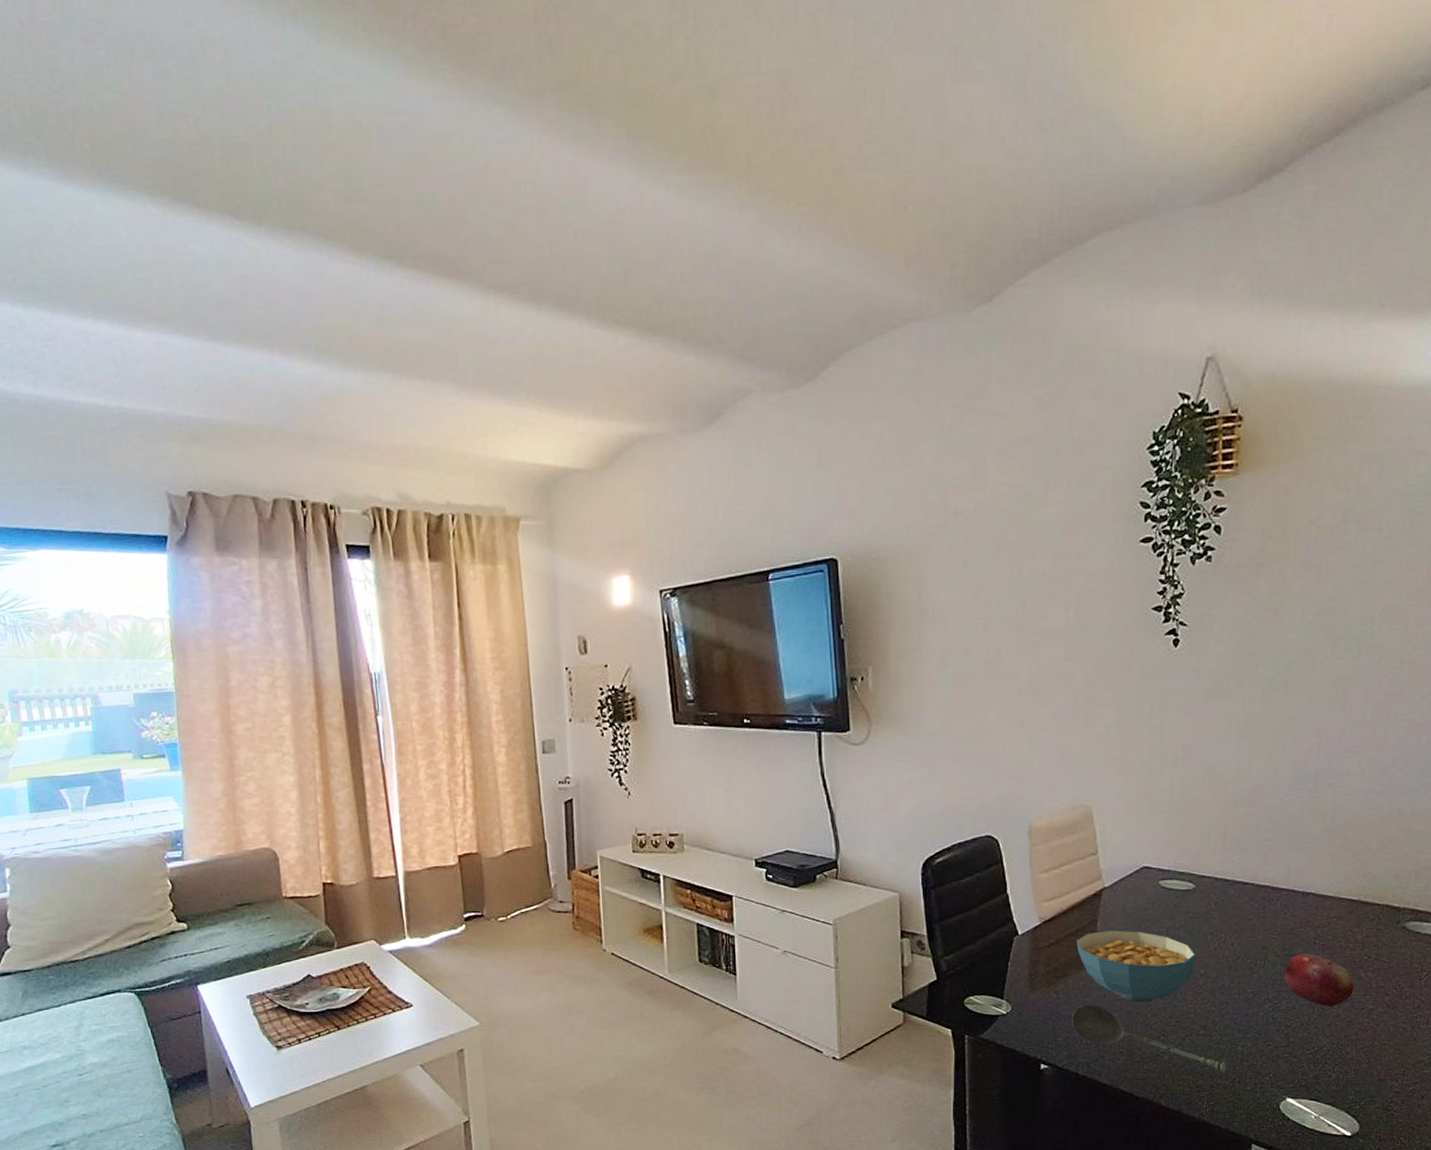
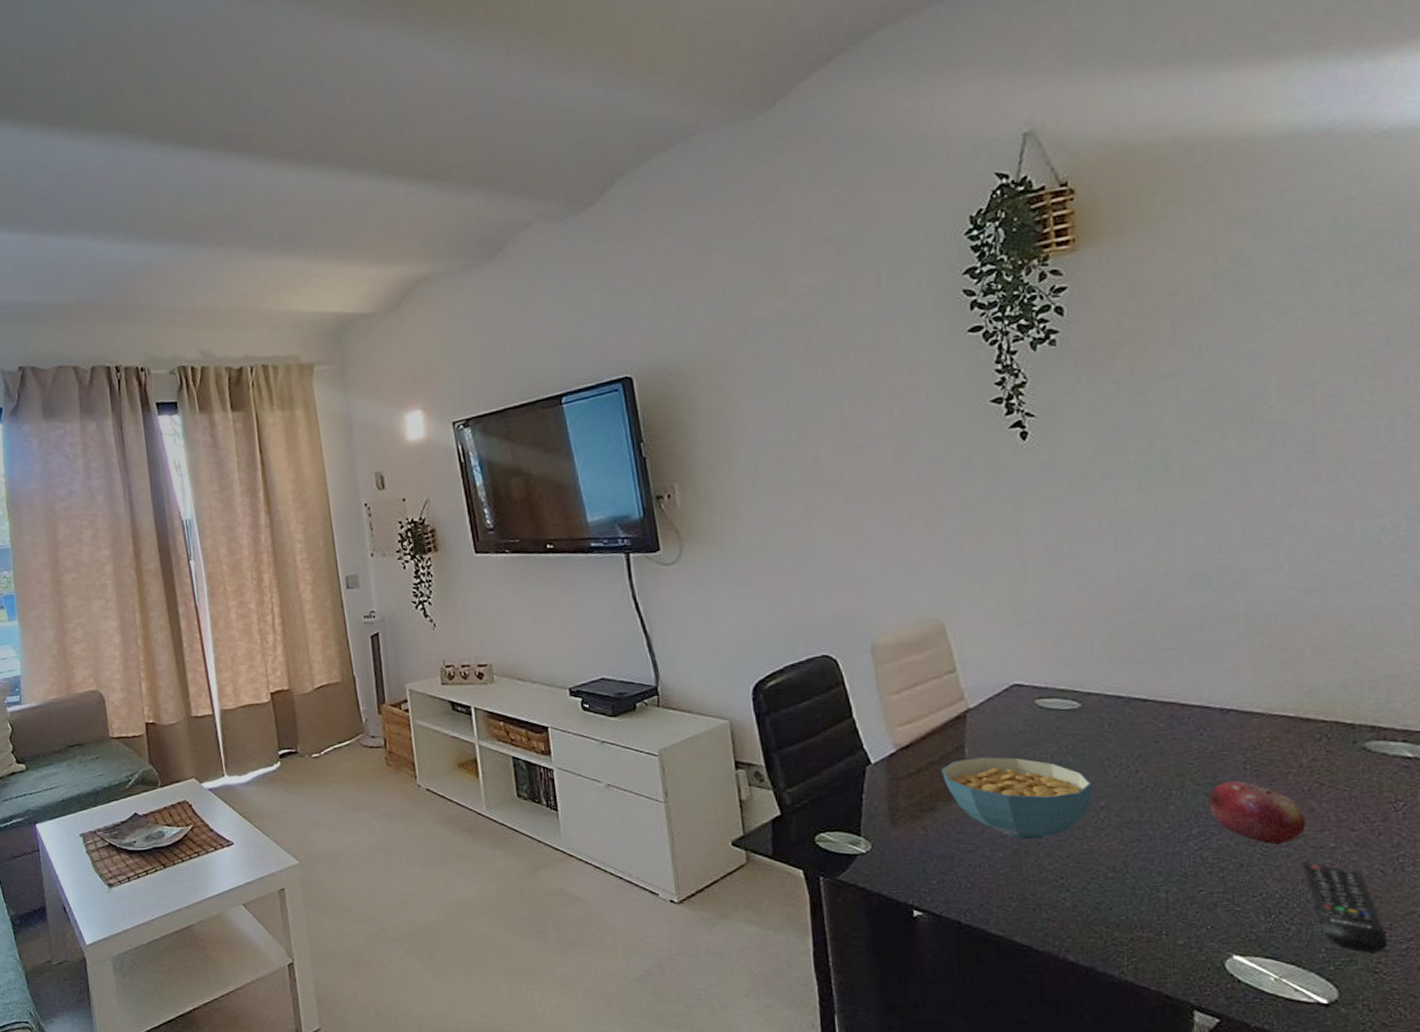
soupspoon: present [1071,1004,1226,1073] -> none [944,842,1148,924]
remote control: none [1347,1022,1401,1094] -> present [1303,863,1388,953]

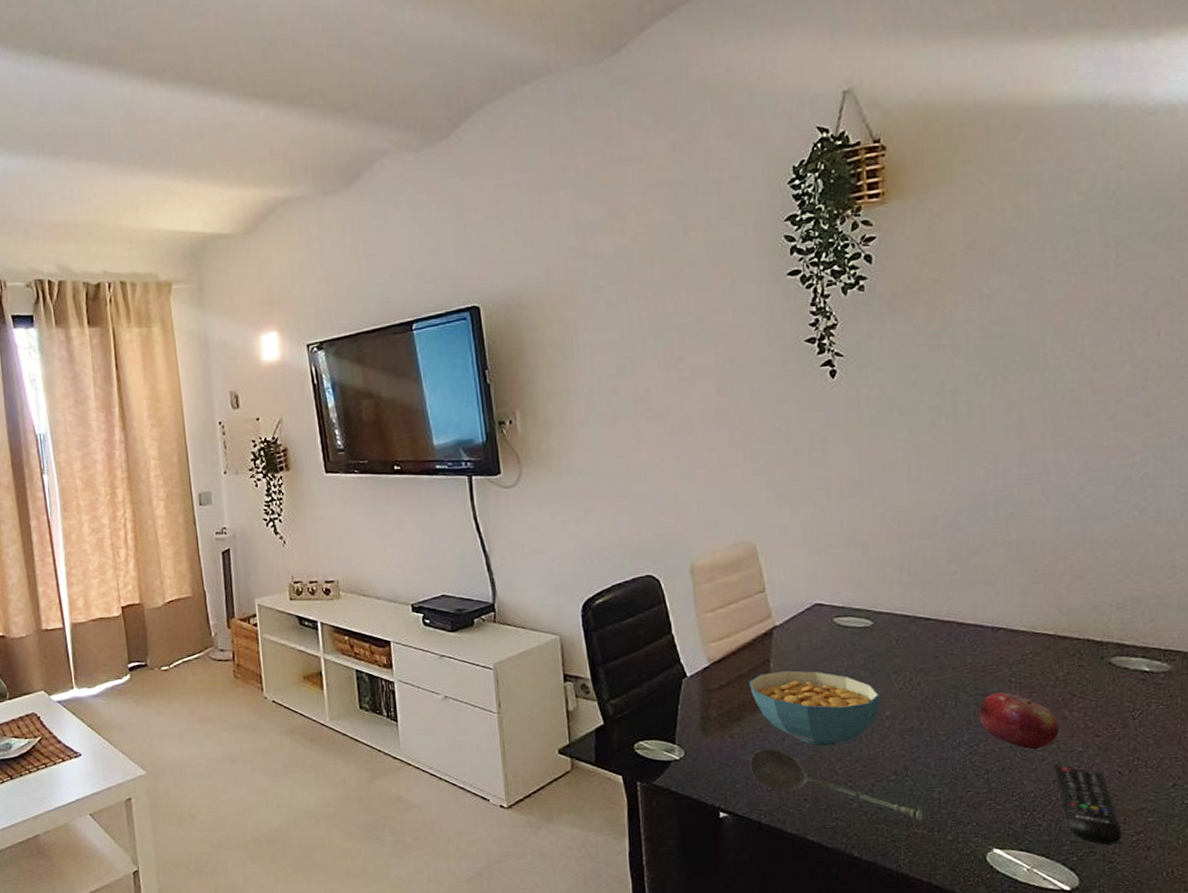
soupspoon: none [944,842,1148,924] -> present [749,749,922,821]

